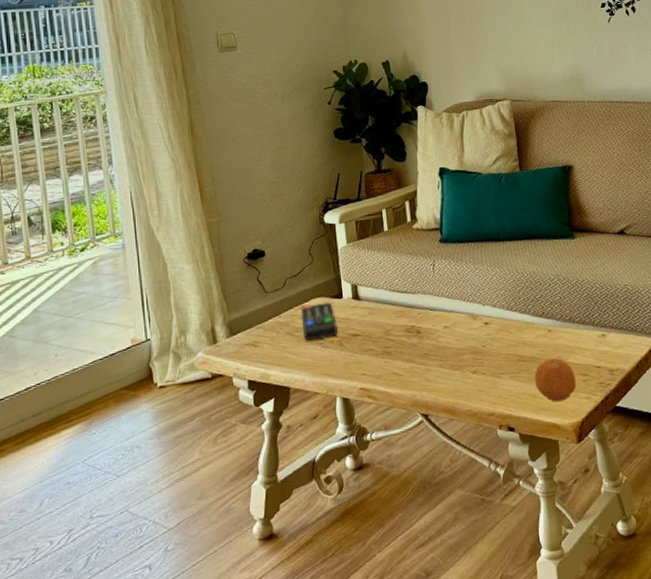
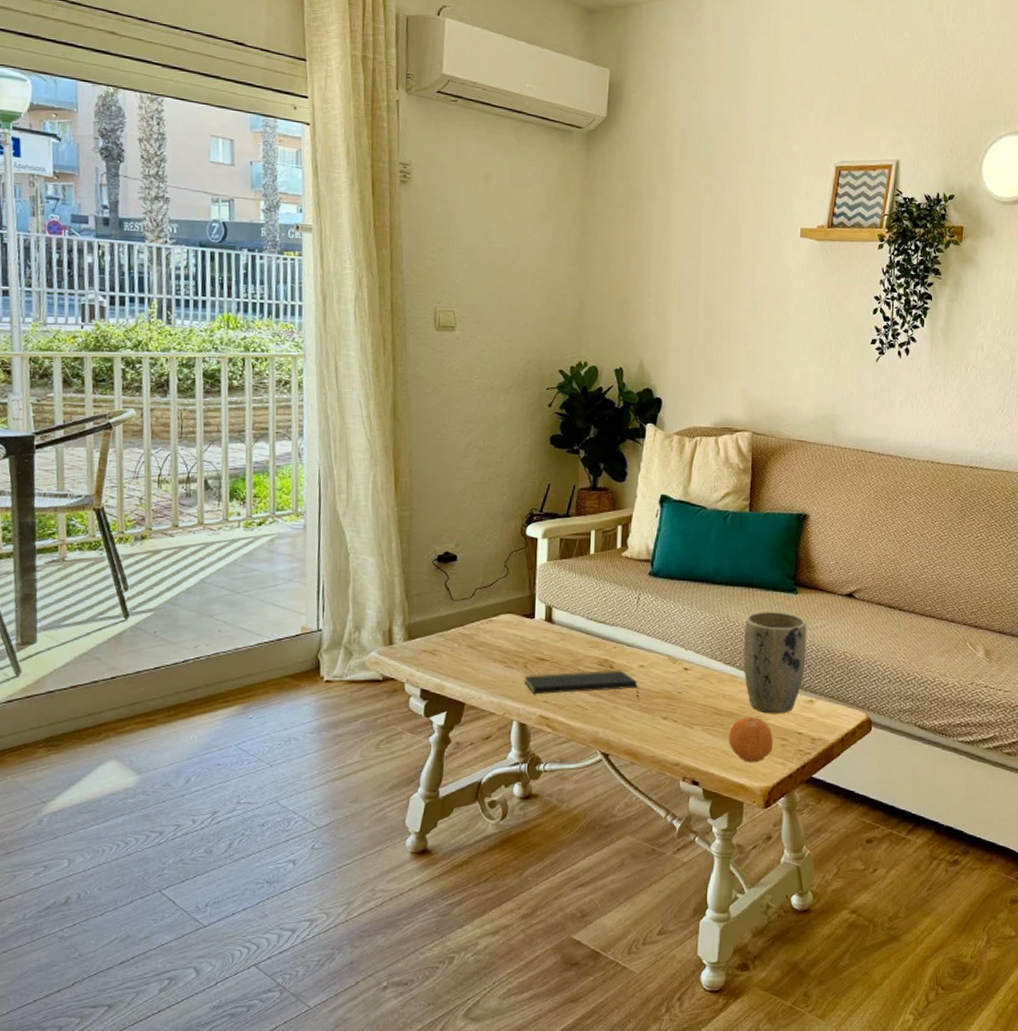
remote control: present [300,302,338,341] -> none [487,620,525,658]
notepad: none [340,333,448,370] -> present [524,669,639,700]
plant pot: none [532,257,593,353] -> present [743,611,807,714]

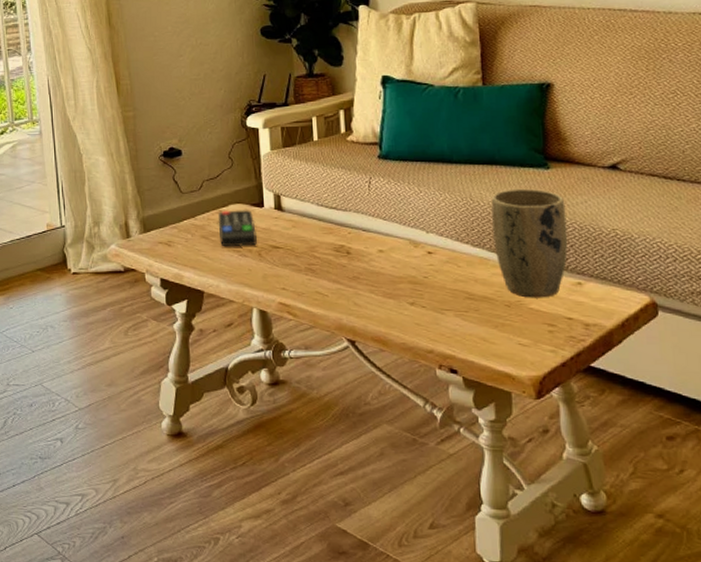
remote control: none [487,620,525,658] -> present [217,210,257,247]
notepad: present [524,669,639,700] -> none [259,255,381,286]
fruit: present [729,717,773,763] -> none [486,302,539,350]

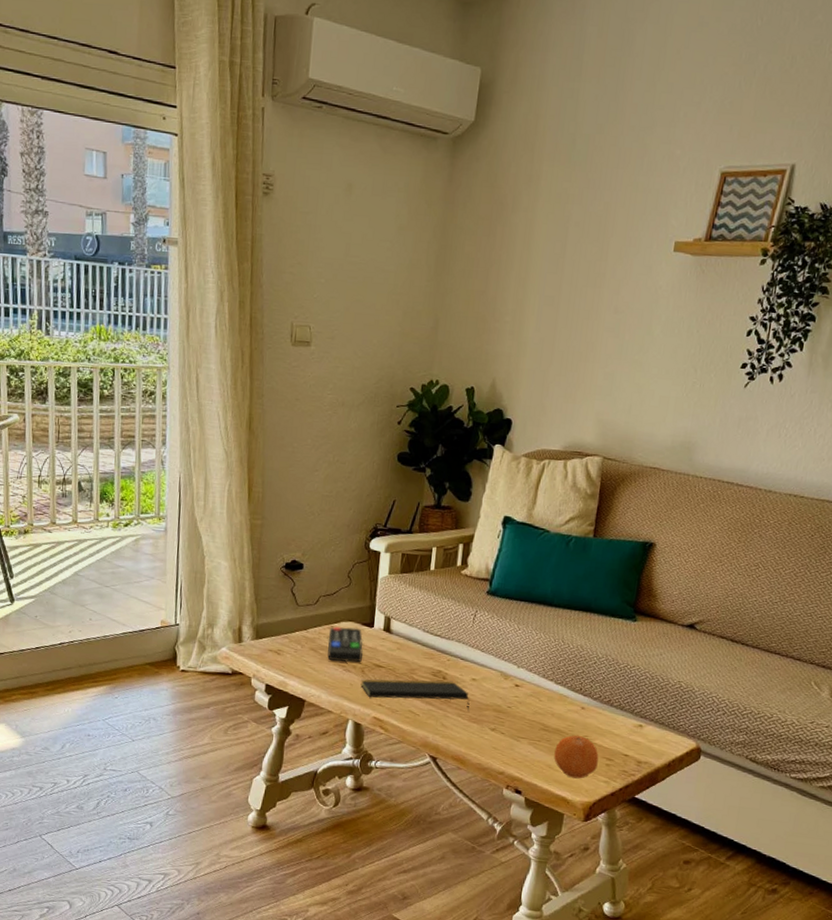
notepad: none [259,255,381,286] -> present [360,678,470,711]
fruit: none [486,302,539,350] -> present [554,735,599,779]
plant pot: present [491,188,568,298] -> none [574,636,643,736]

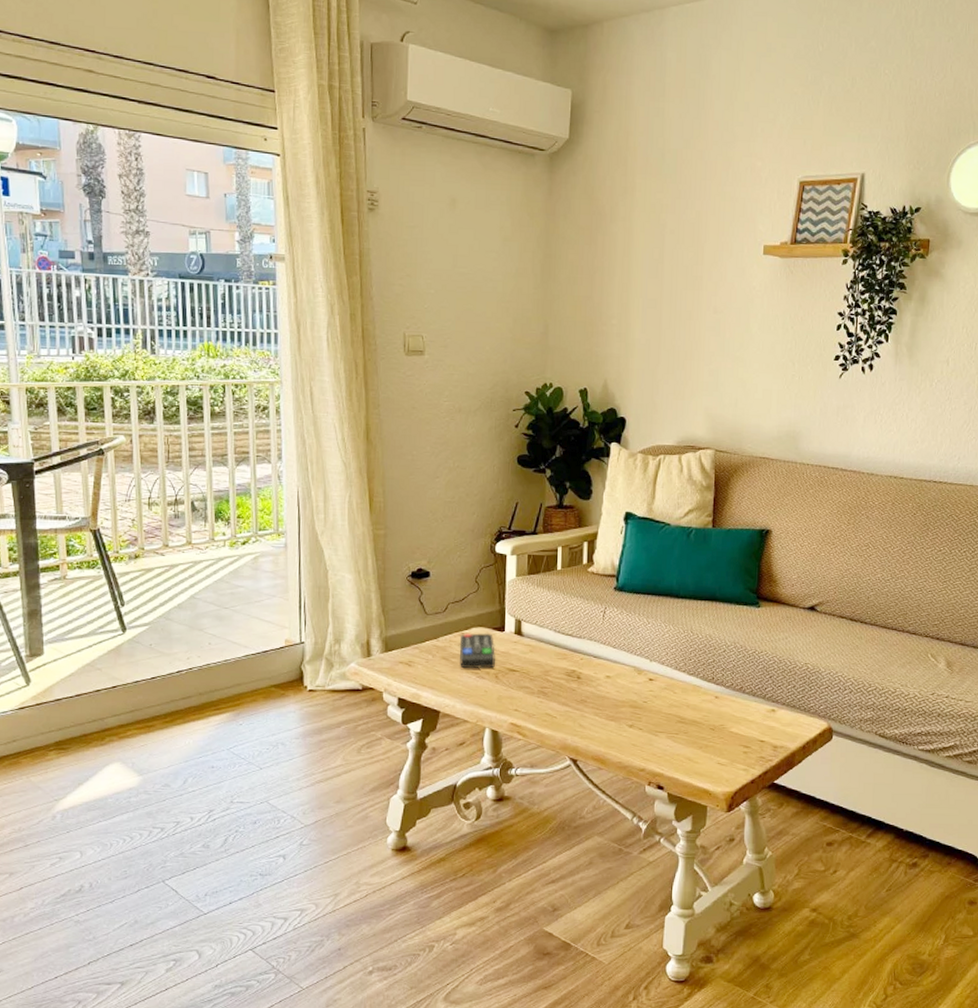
notepad: present [360,678,470,711] -> none [495,680,606,709]
fruit: present [554,735,599,779] -> none [693,725,736,769]

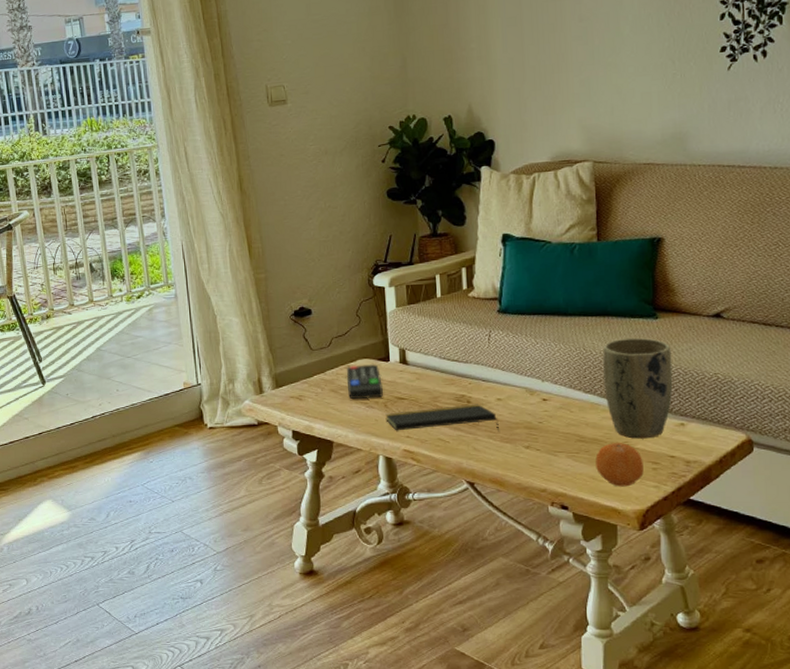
notepad: none [495,680,606,709] -> present [385,404,499,432]
fruit: none [693,725,736,769] -> present [595,443,644,487]
plant pot: none [706,624,770,723] -> present [603,337,673,439]

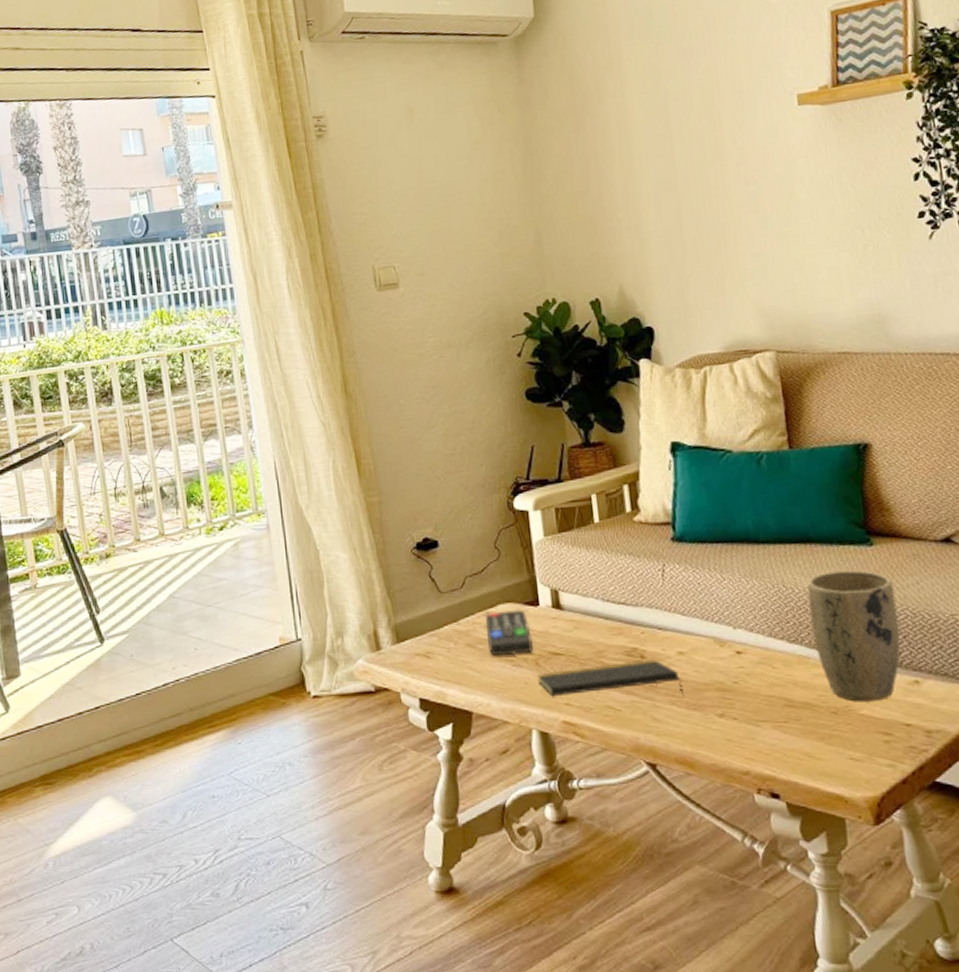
fruit: present [595,443,644,487] -> none [809,708,874,767]

